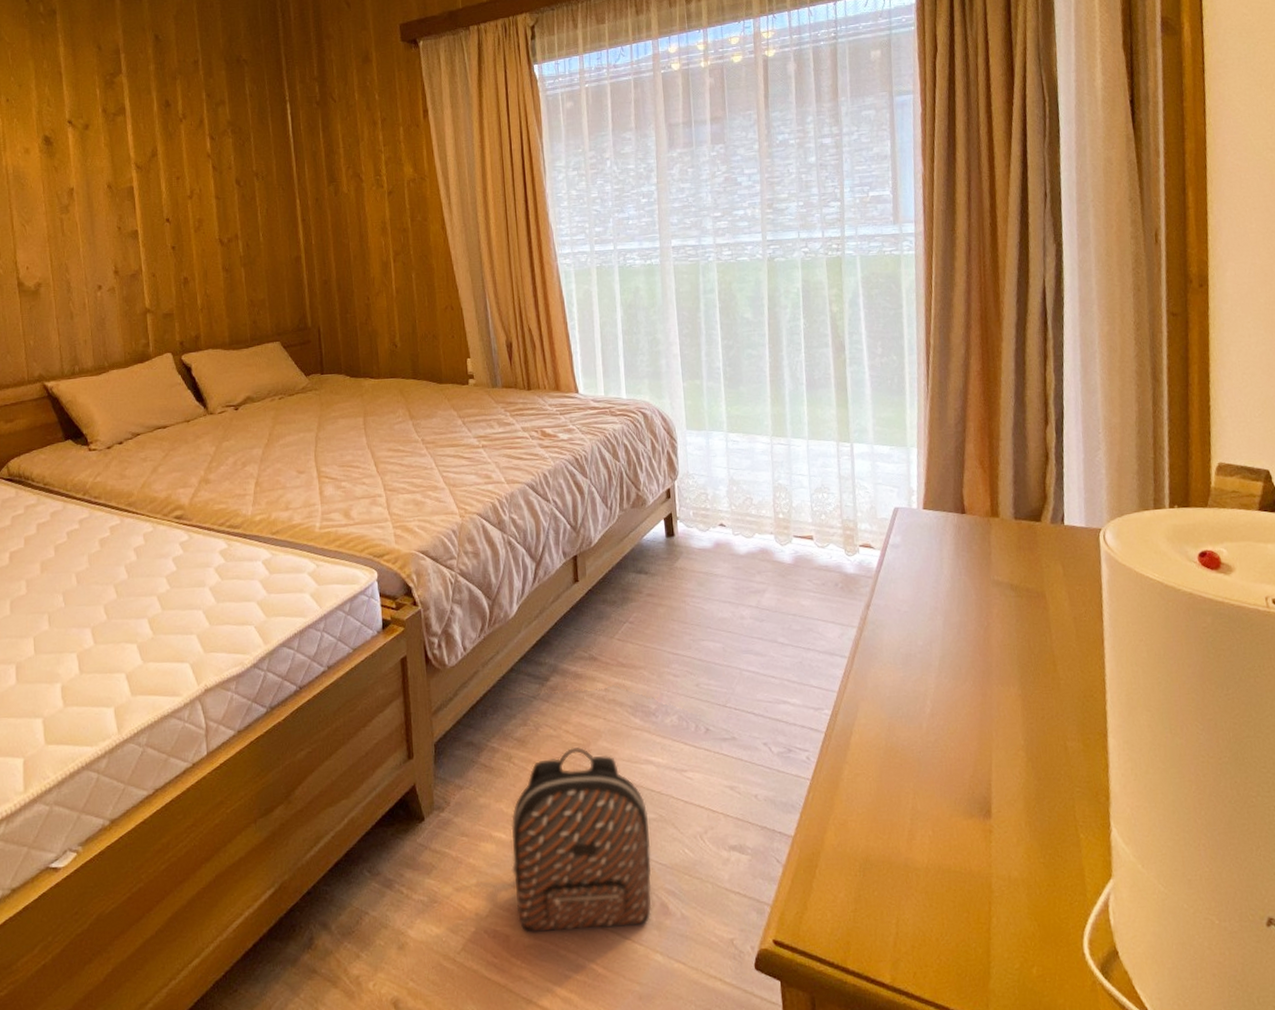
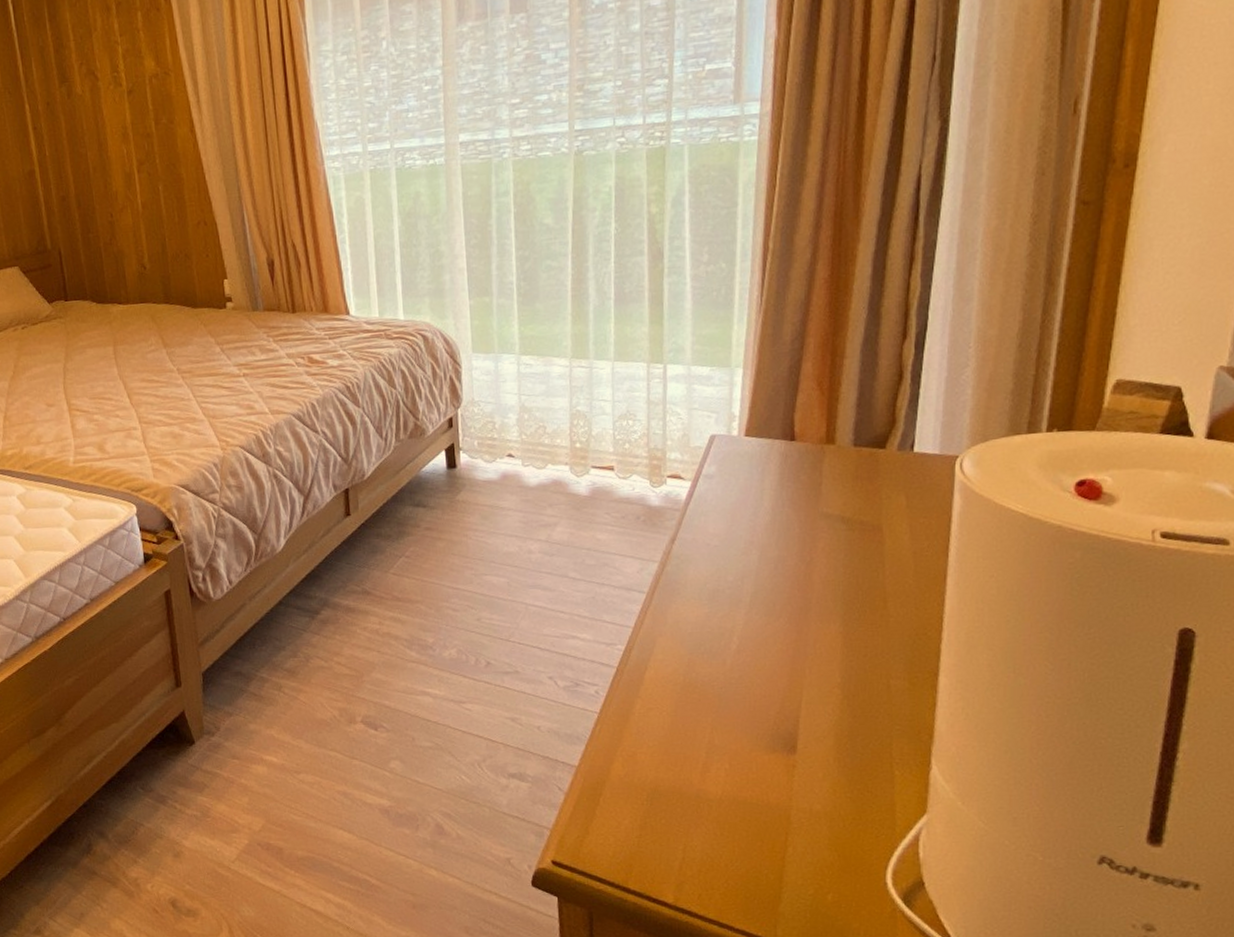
backpack: present [511,747,652,933] -> none [282,678,427,847]

